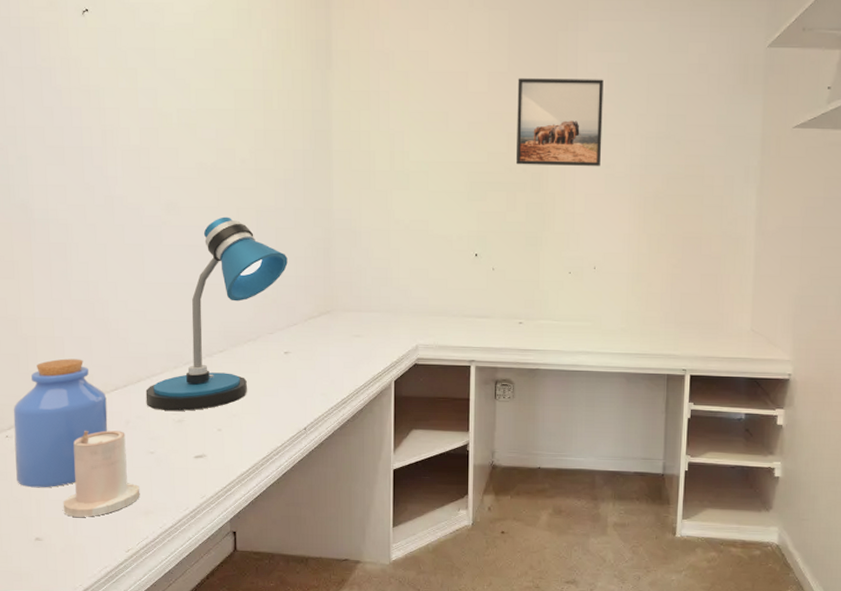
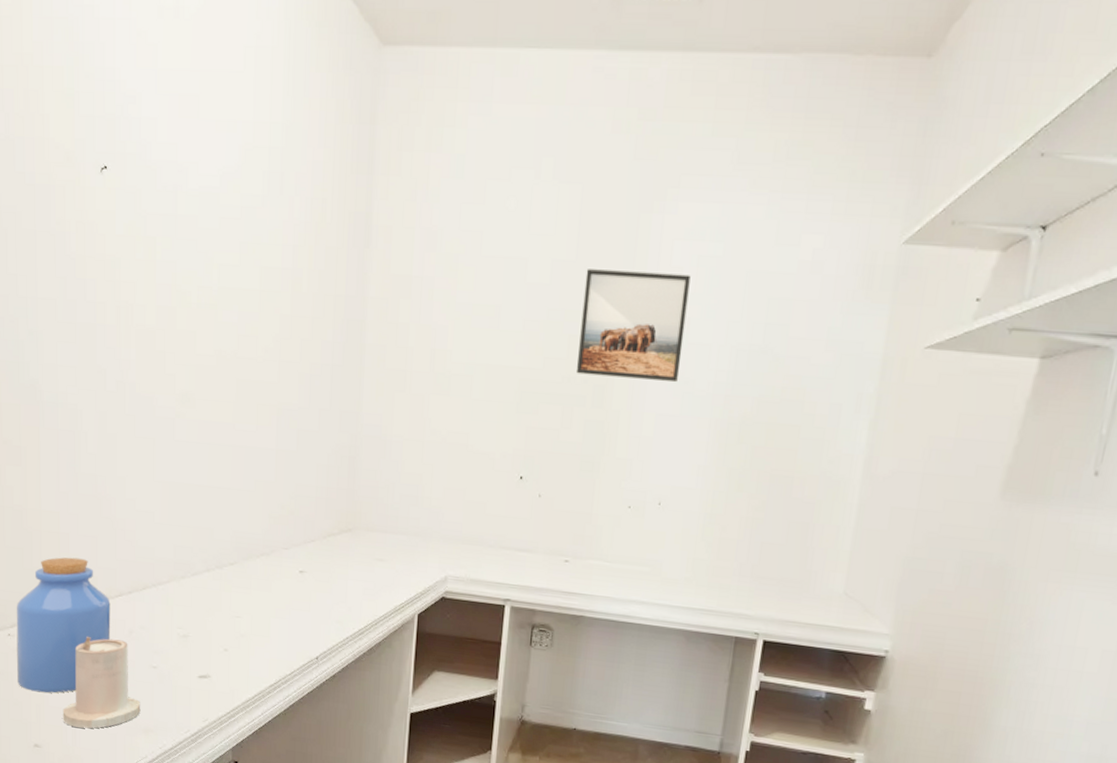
desk lamp: present [145,216,288,411] -> none [151,413,309,626]

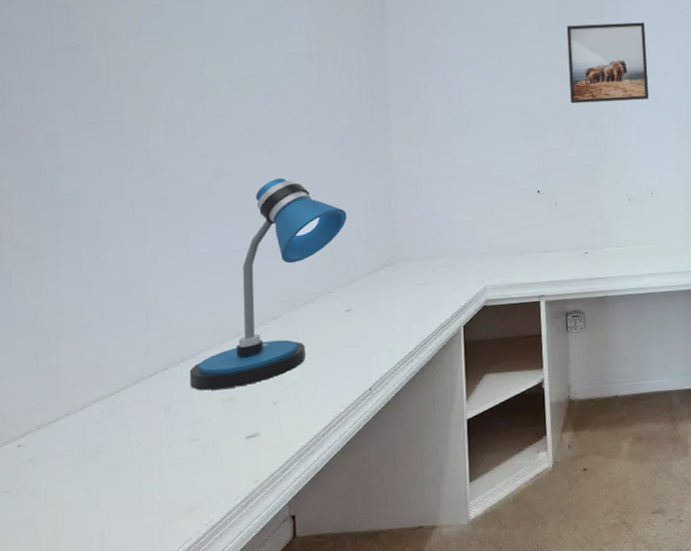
jar: present [16,557,111,693] -> none [28,345,144,503]
candle: present [62,637,141,729] -> none [87,420,182,529]
desk lamp: none [151,413,309,626] -> present [189,177,347,391]

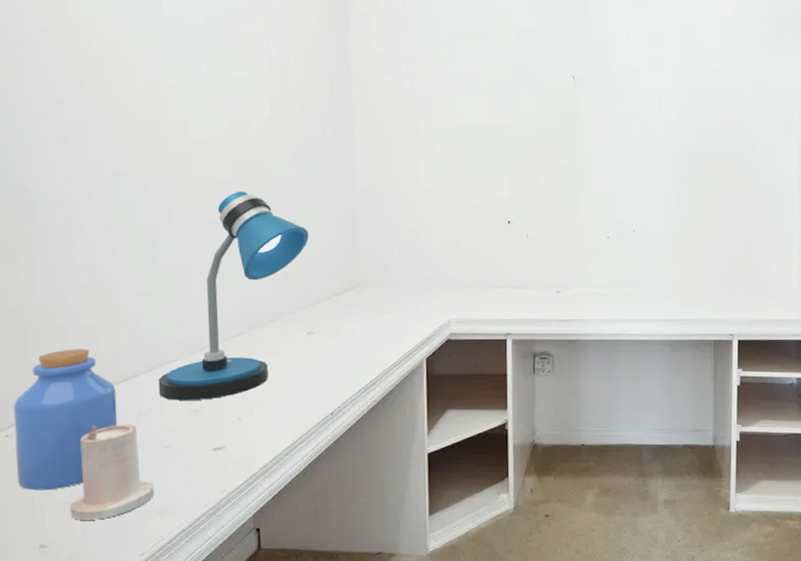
jar: none [28,345,144,503] -> present [13,348,118,491]
candle: none [87,420,182,529] -> present [69,424,154,520]
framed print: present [566,22,649,104] -> none [546,35,637,126]

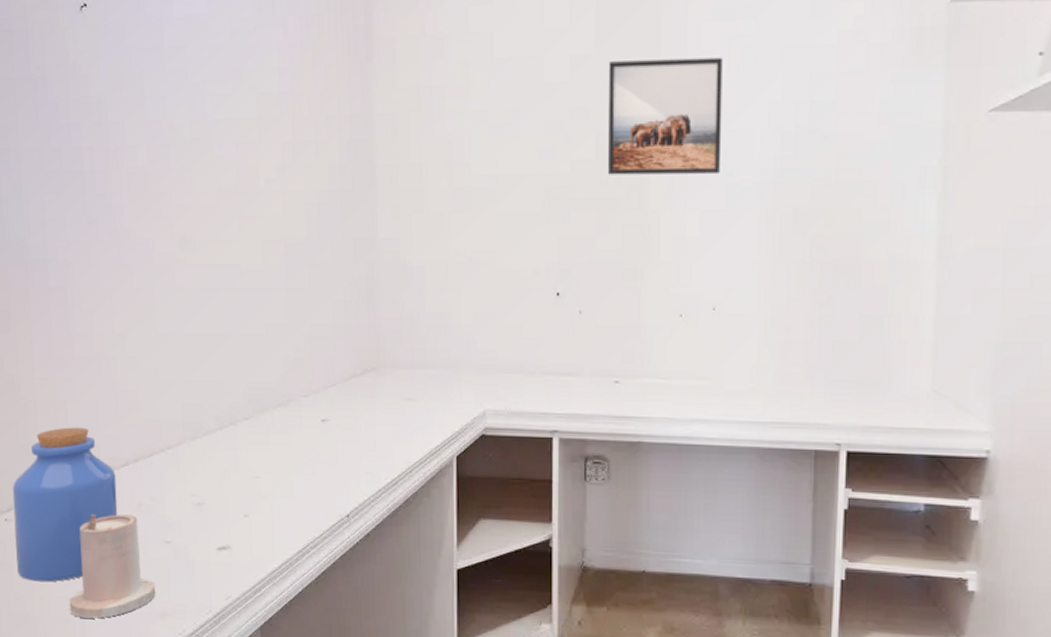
desk lamp: present [158,191,309,400] -> none [159,251,324,492]
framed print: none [546,35,637,126] -> present [607,57,723,175]

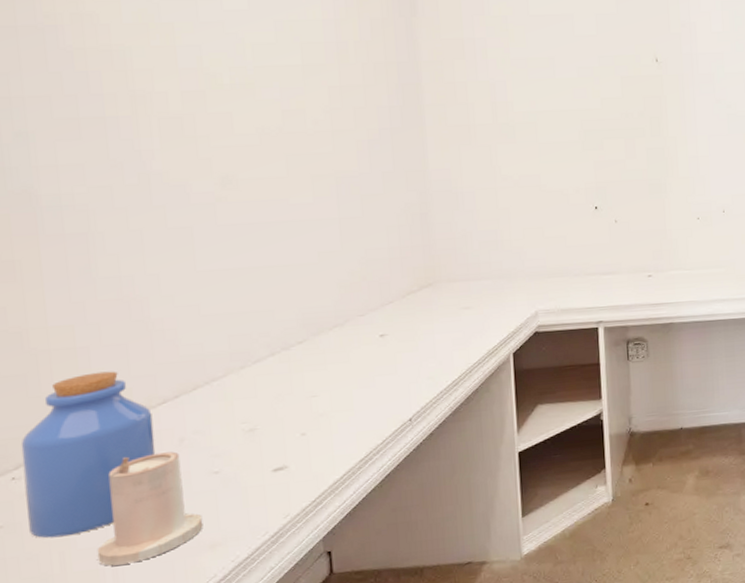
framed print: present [607,57,723,175] -> none [628,17,722,110]

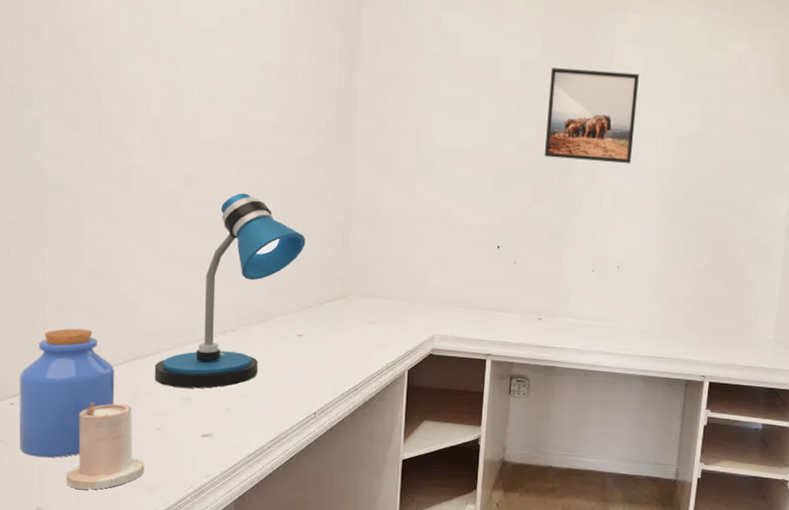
desk lamp: none [204,187,378,421] -> present [154,193,306,389]
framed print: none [628,17,722,110] -> present [544,68,639,164]

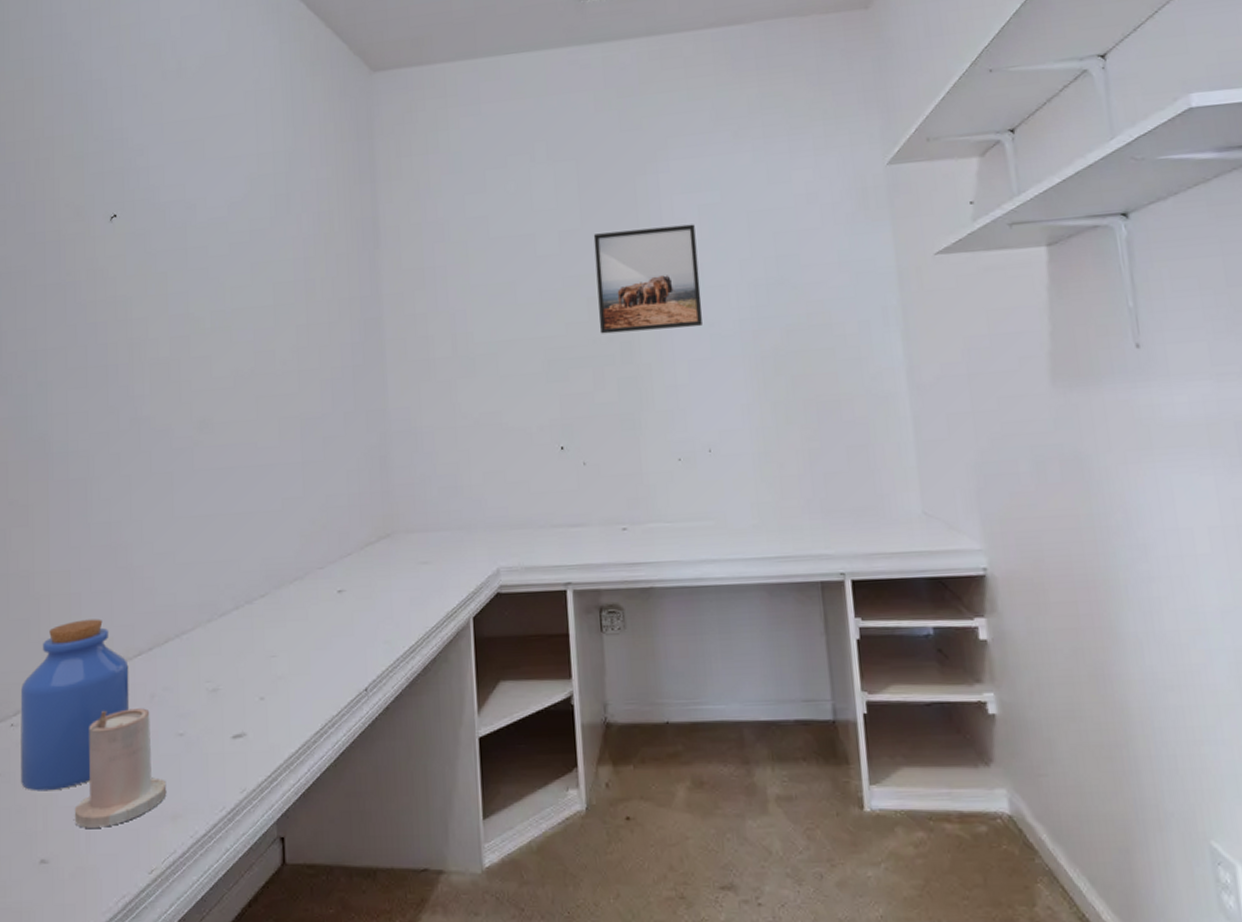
desk lamp: present [154,193,306,389] -> none [174,429,338,678]

